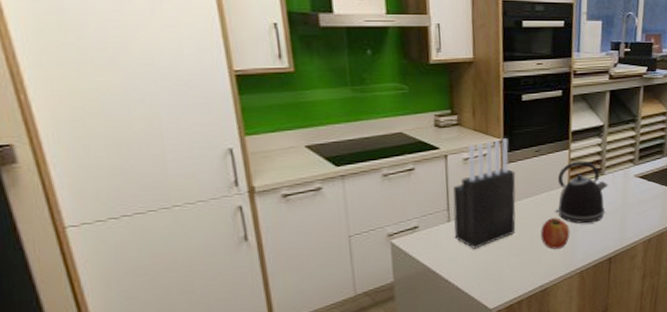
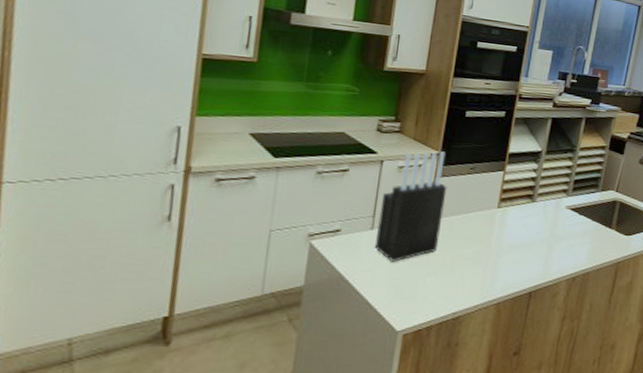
fruit: present [541,218,570,250] -> none [462,240,493,274]
kettle: present [555,160,608,224] -> none [481,184,539,251]

